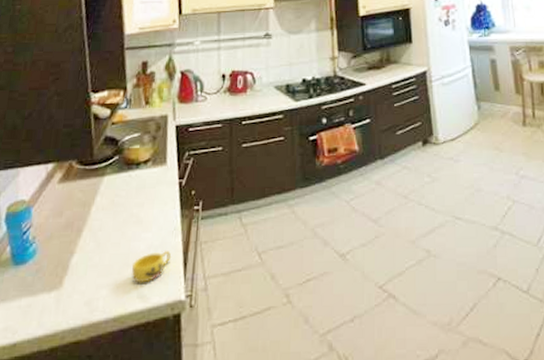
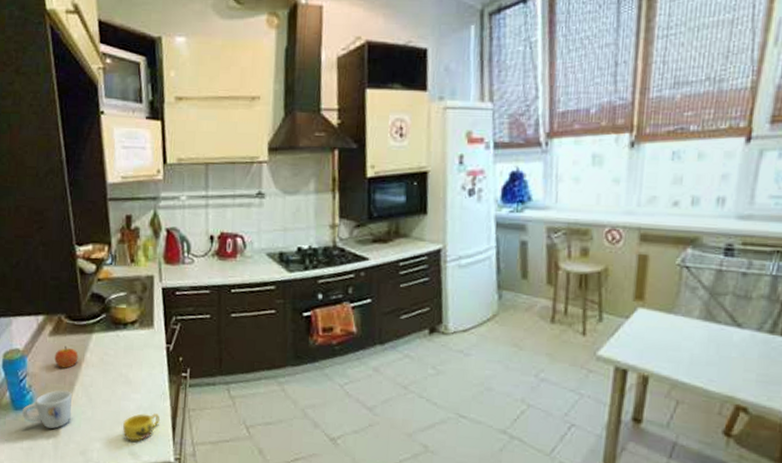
mug: none [23,238,79,280] -> present [22,390,72,429]
apple: none [62,191,88,215] -> present [54,345,79,369]

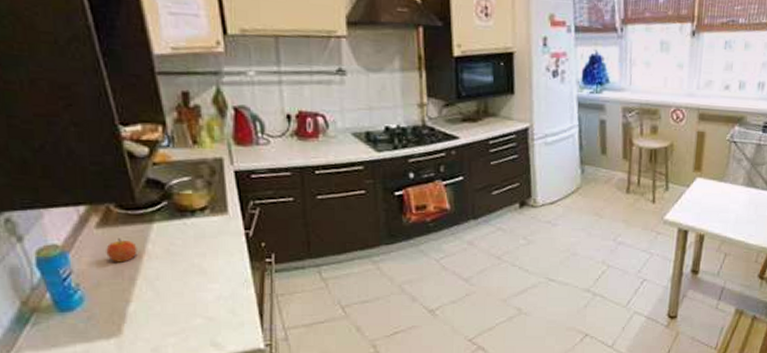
mug: present [22,390,72,429] -> none [71,286,135,328]
cup: present [122,414,161,442] -> none [200,302,245,332]

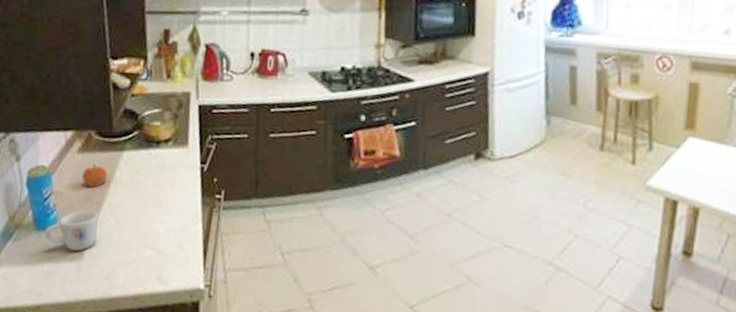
mug: none [71,286,135,328] -> present [45,210,99,251]

